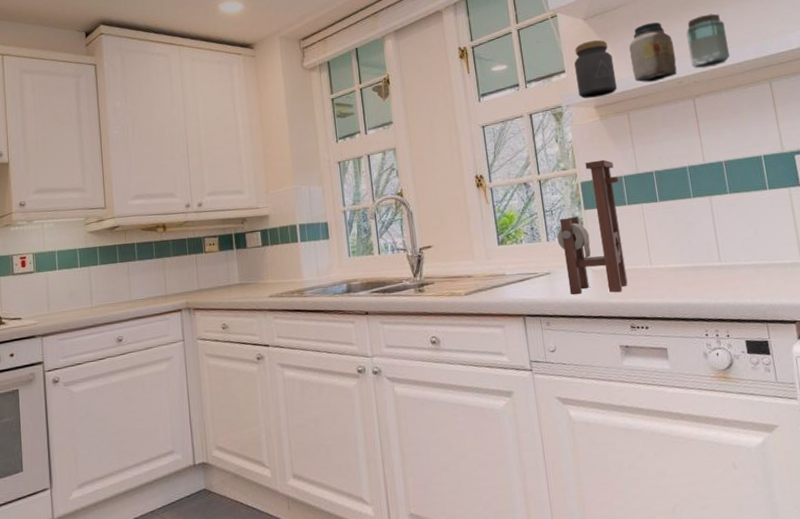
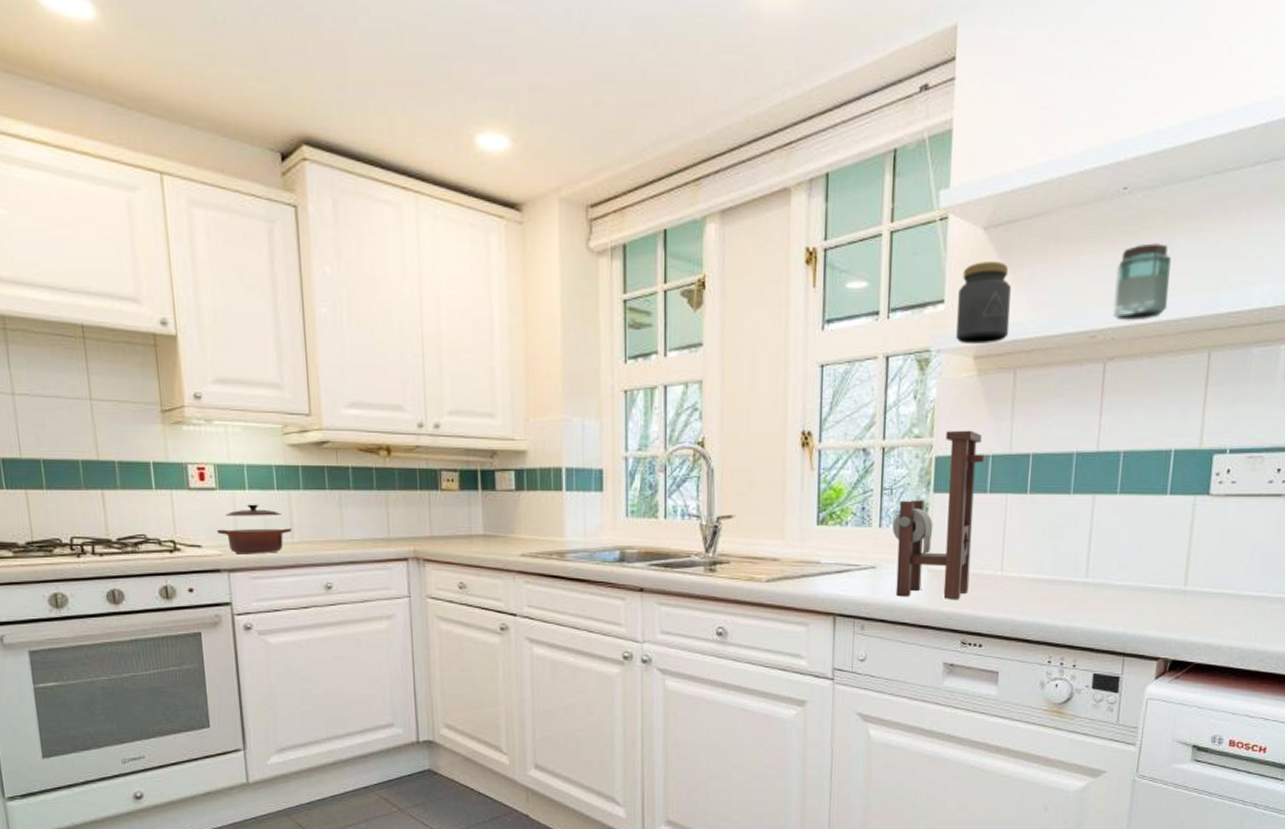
saucepan: none [33,280,91,322] -> present [216,504,292,554]
jar: present [629,22,677,83] -> none [1033,246,1097,332]

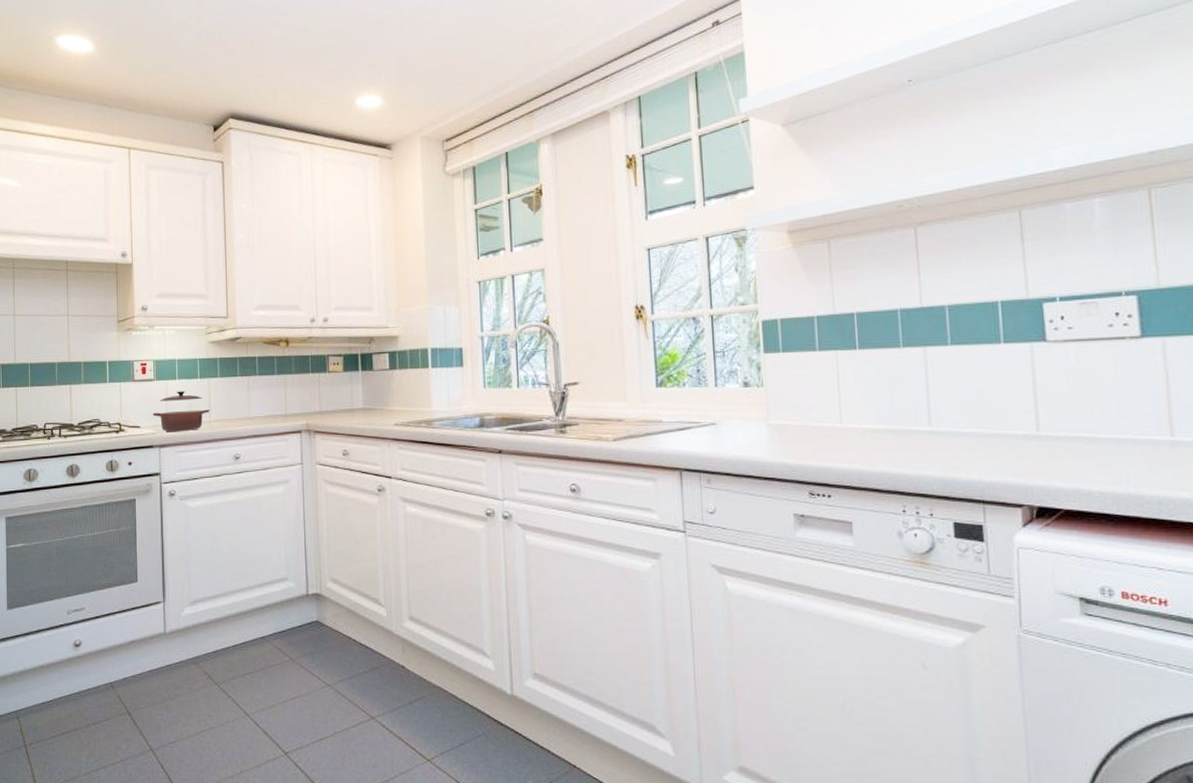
paper towel holder: present [892,430,985,600] -> none [727,295,810,453]
jar: present [956,260,1011,345] -> none [766,150,818,222]
peanut butter: present [1113,243,1171,321] -> none [913,122,969,191]

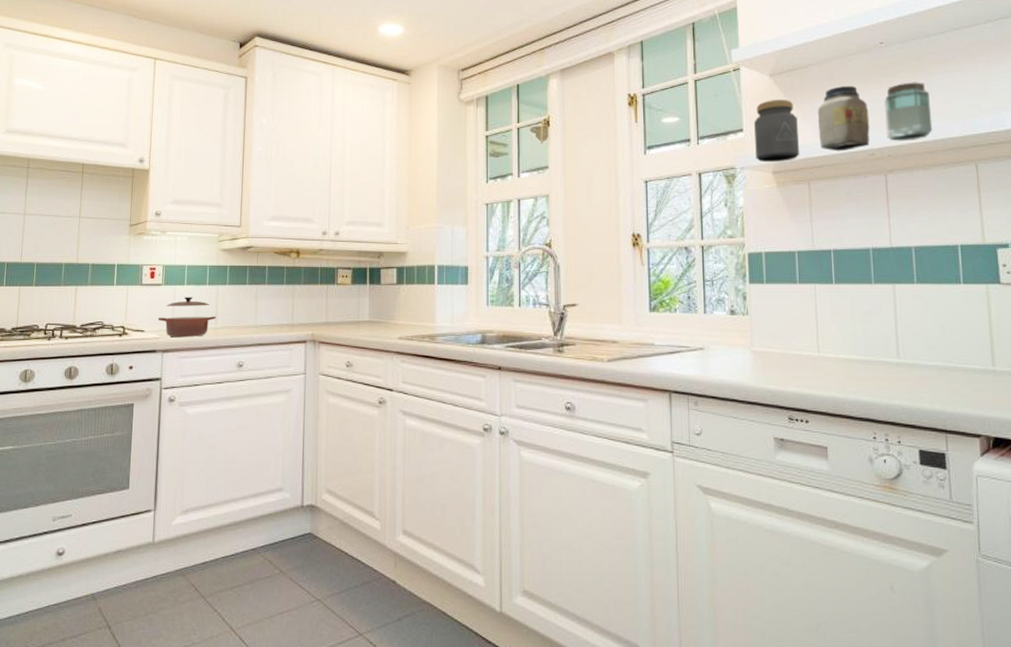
jar: none [766,150,818,222] -> present [754,99,800,163]
jar: none [837,131,897,206] -> present [818,86,870,152]
peanut butter: none [913,122,969,191] -> present [884,82,933,142]

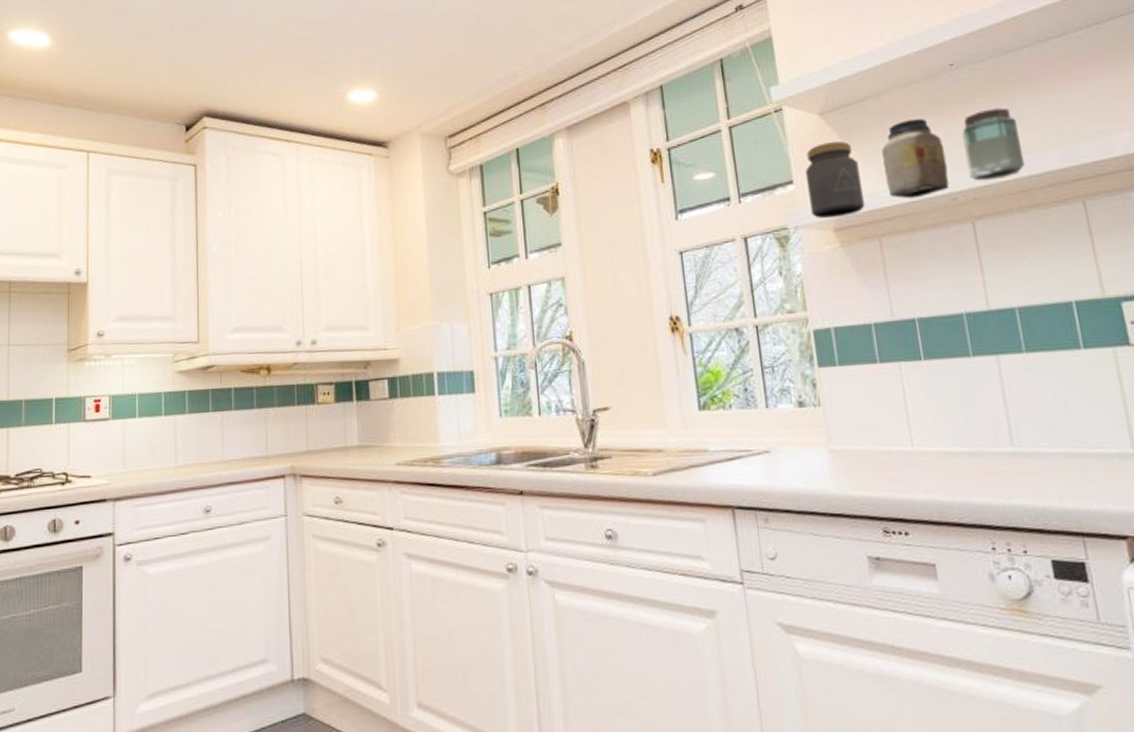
saucepan: present [157,297,216,338] -> none [106,431,175,482]

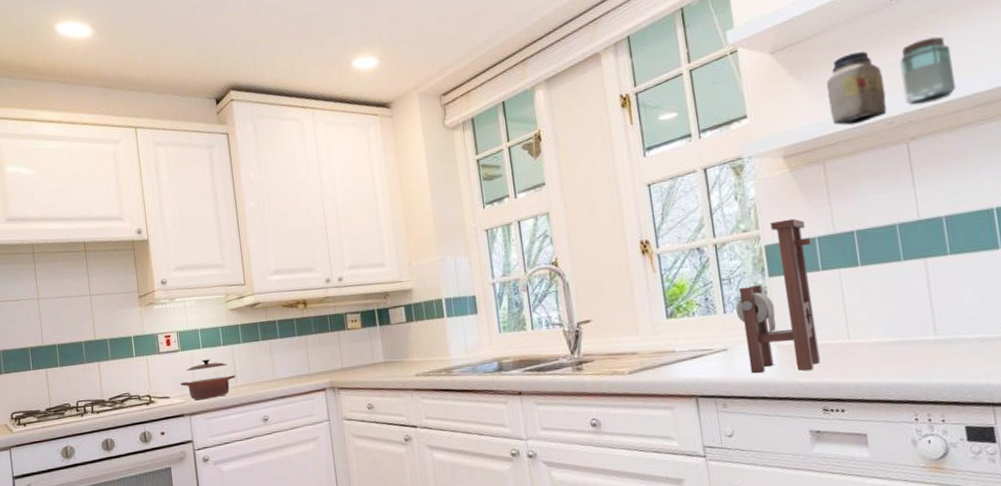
saucepan: none [106,431,175,482] -> present [180,359,235,401]
paper towel holder: none [779,300,879,483] -> present [735,218,821,374]
jar: present [805,141,866,219] -> none [758,77,811,148]

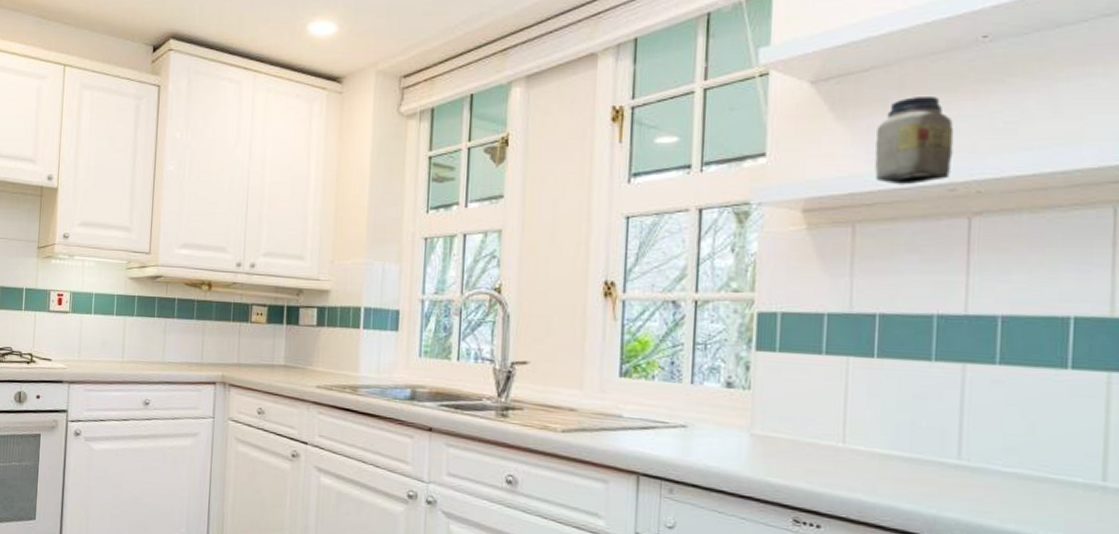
saucepan: present [180,359,235,401] -> none [64,326,123,370]
paper towel holder: present [735,218,821,374] -> none [706,285,818,472]
peanut butter: present [900,36,957,106] -> none [977,91,1052,174]

